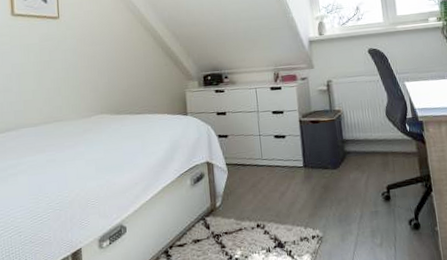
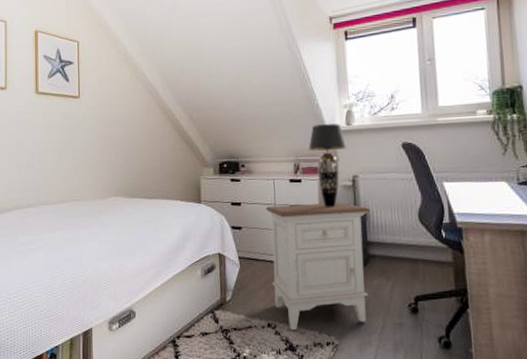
nightstand: none [249,105,347,229] -> present [265,202,371,331]
table lamp: none [286,34,320,111] -> present [308,123,346,207]

